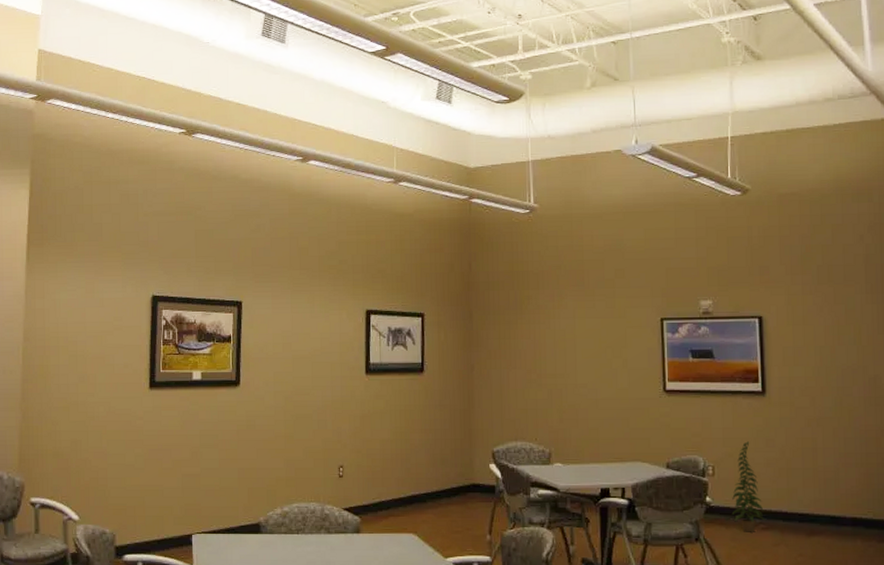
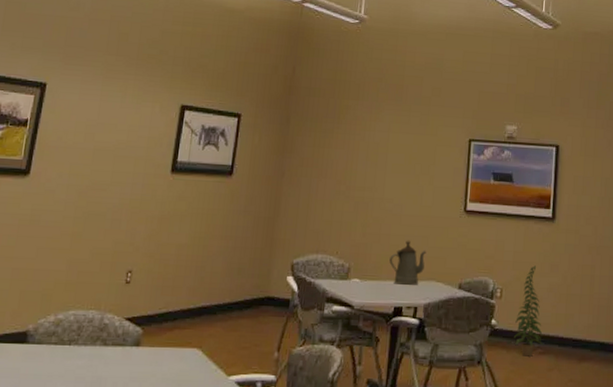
coffee pot: none [590,423,628,467] -> present [389,240,427,285]

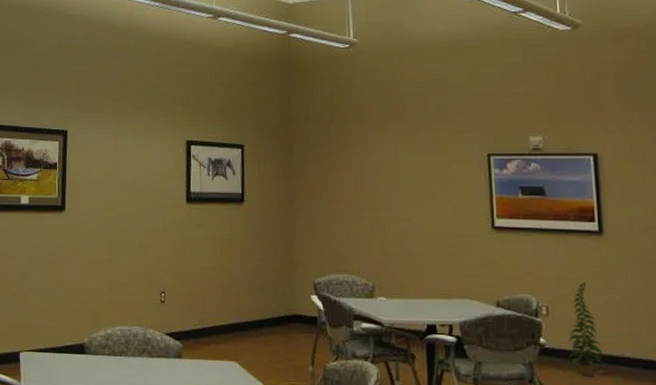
coffee pot: present [389,240,427,285] -> none [415,258,455,303]

